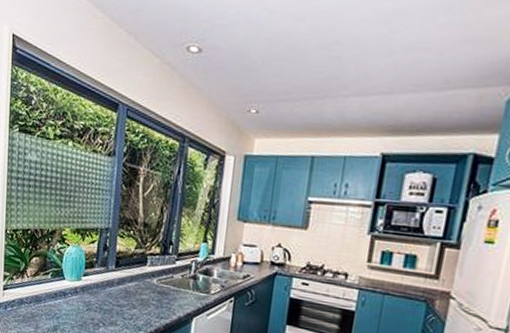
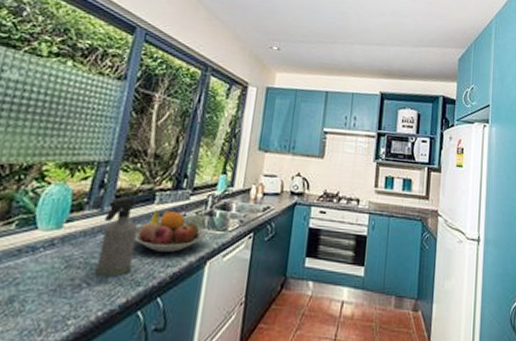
spray bottle: none [108,258,136,321] -> present [96,196,138,277]
fruit bowl: none [133,270,193,307] -> present [134,209,208,252]

